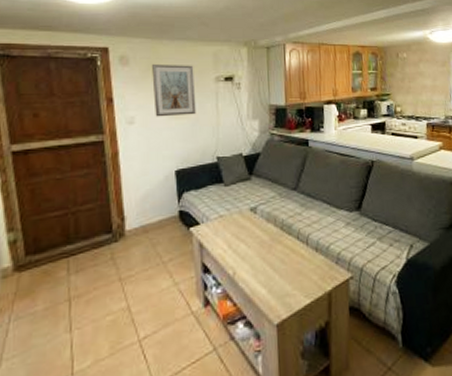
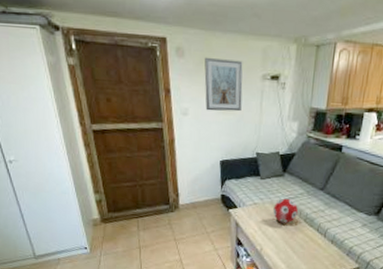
decorative ball: none [243,204,272,236] -> present [273,198,298,224]

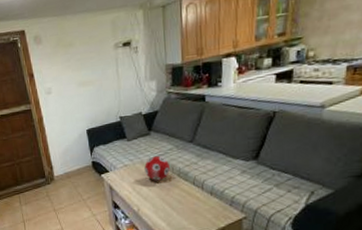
picture frame: present [204,57,243,112] -> none [60,35,100,86]

